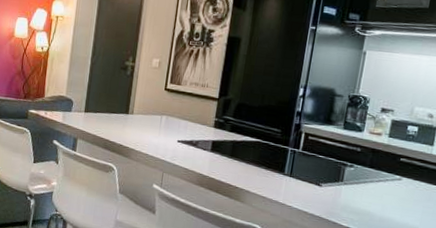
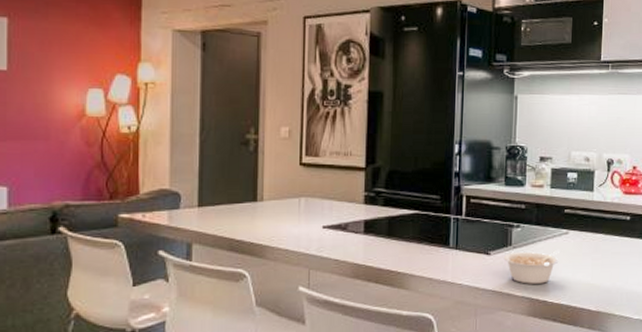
legume: none [333,188,391,220] -> present [503,250,561,284]

